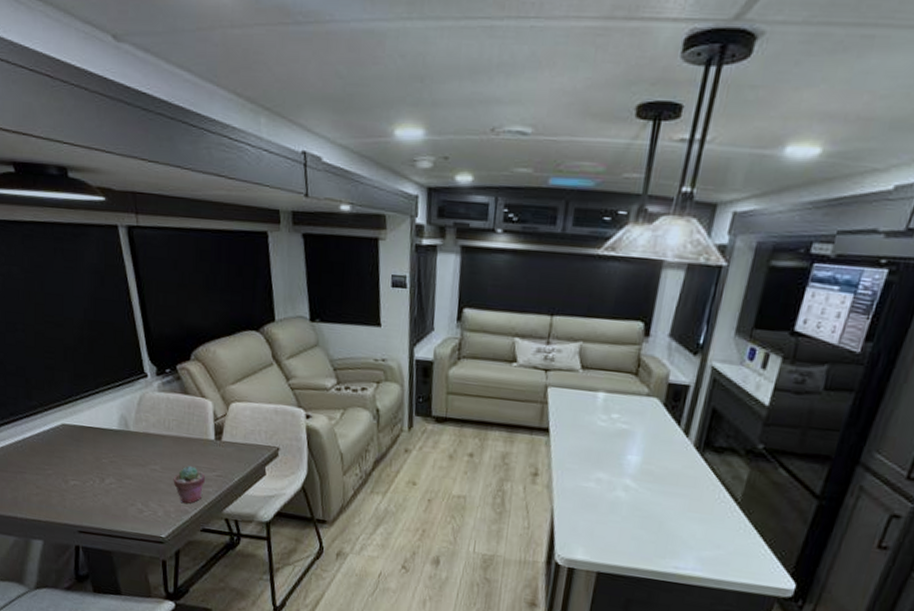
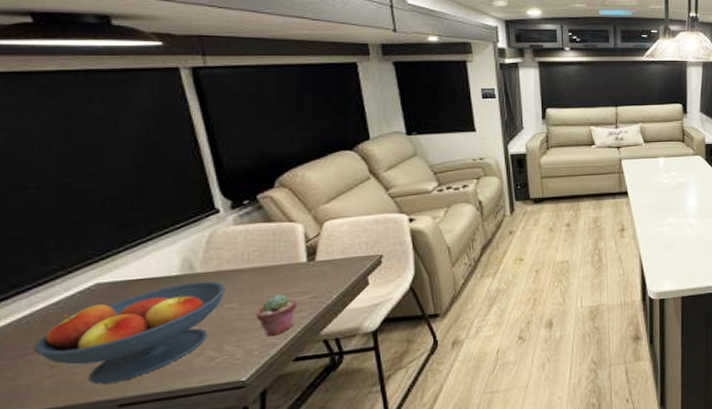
fruit bowl: none [25,438,151,512] -> present [33,281,225,385]

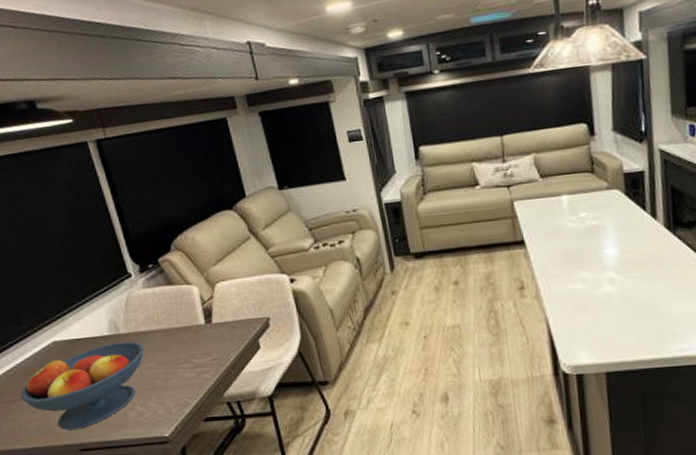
potted succulent: present [255,294,298,337] -> none [169,355,202,396]

